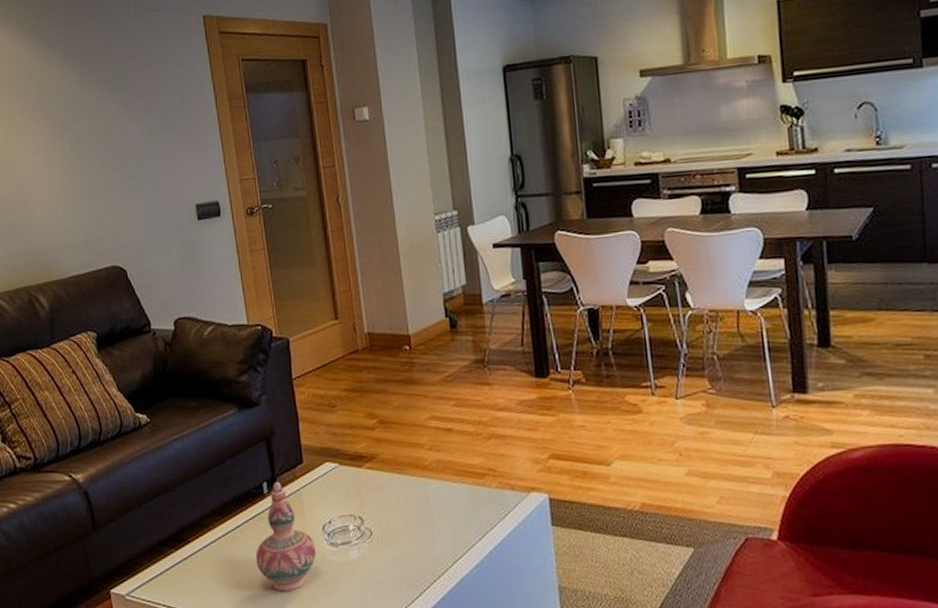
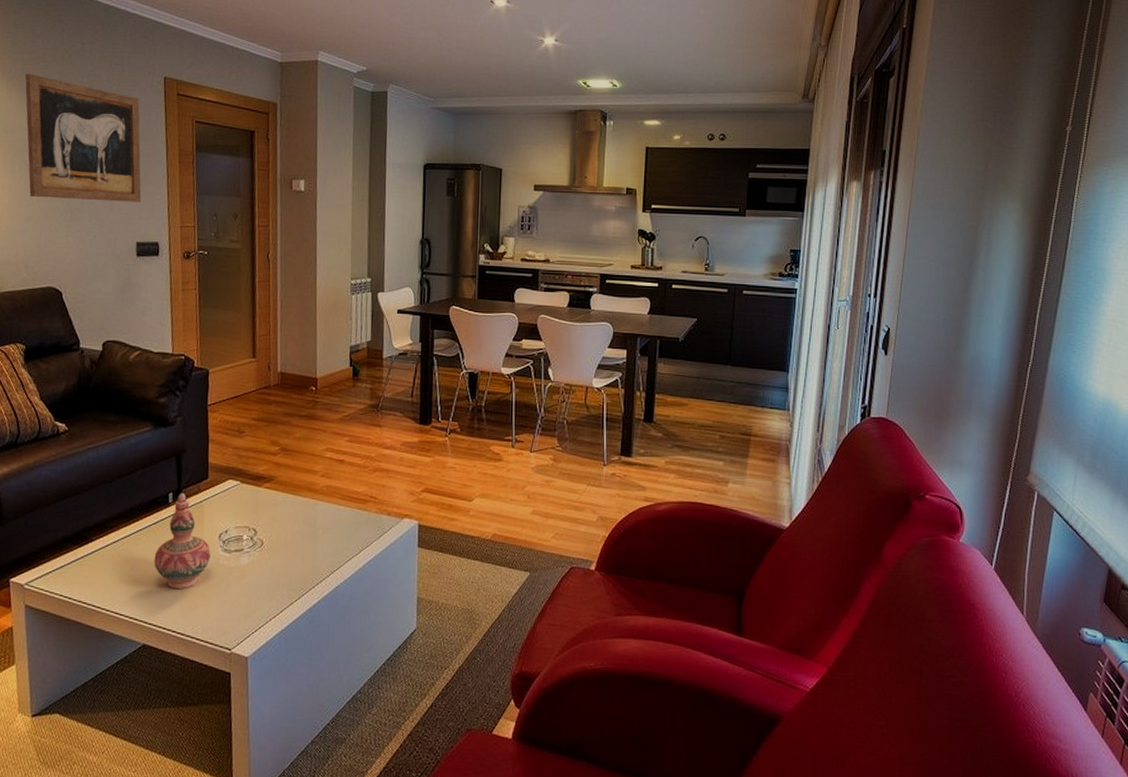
wall art: none [63,36,195,170] -> present [25,74,141,202]

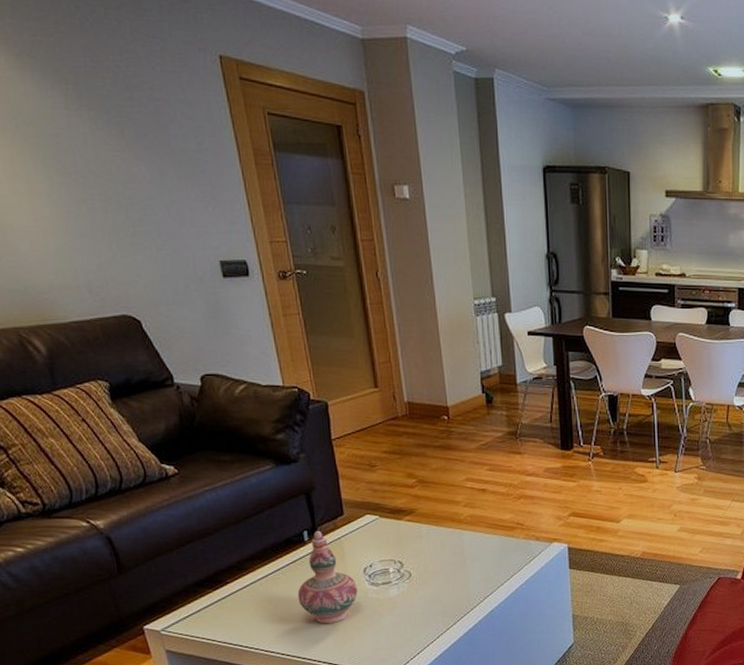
wall art: present [25,74,141,202] -> none [37,48,217,213]

